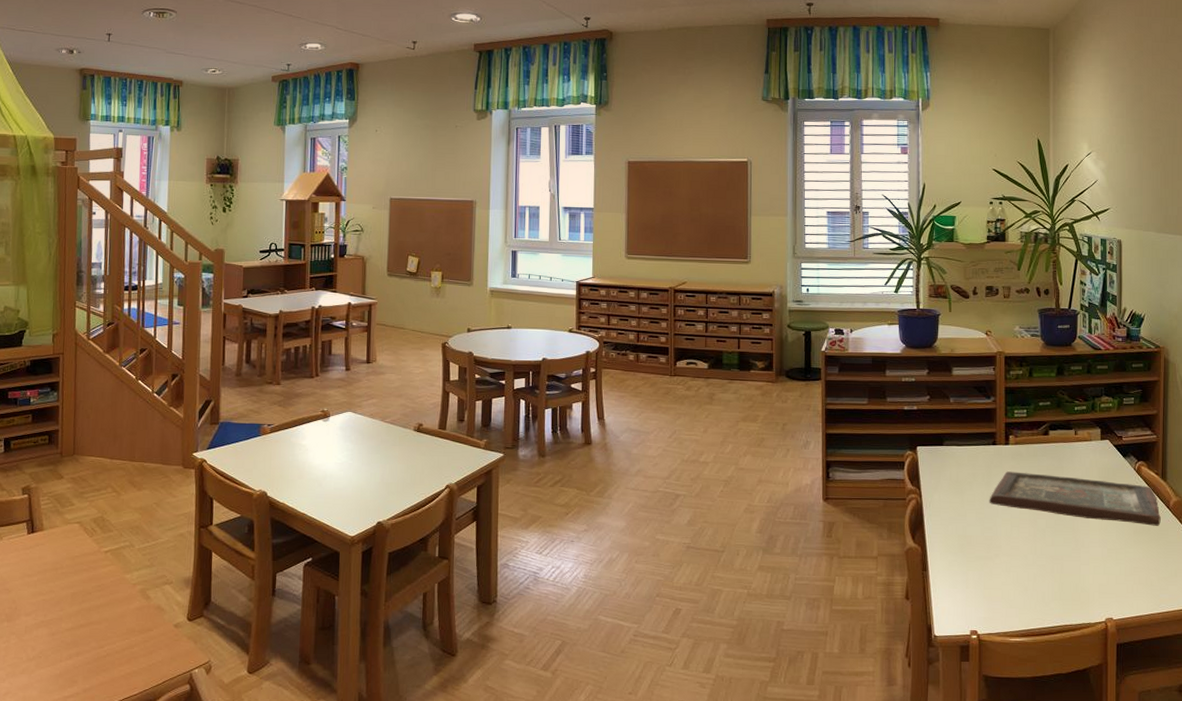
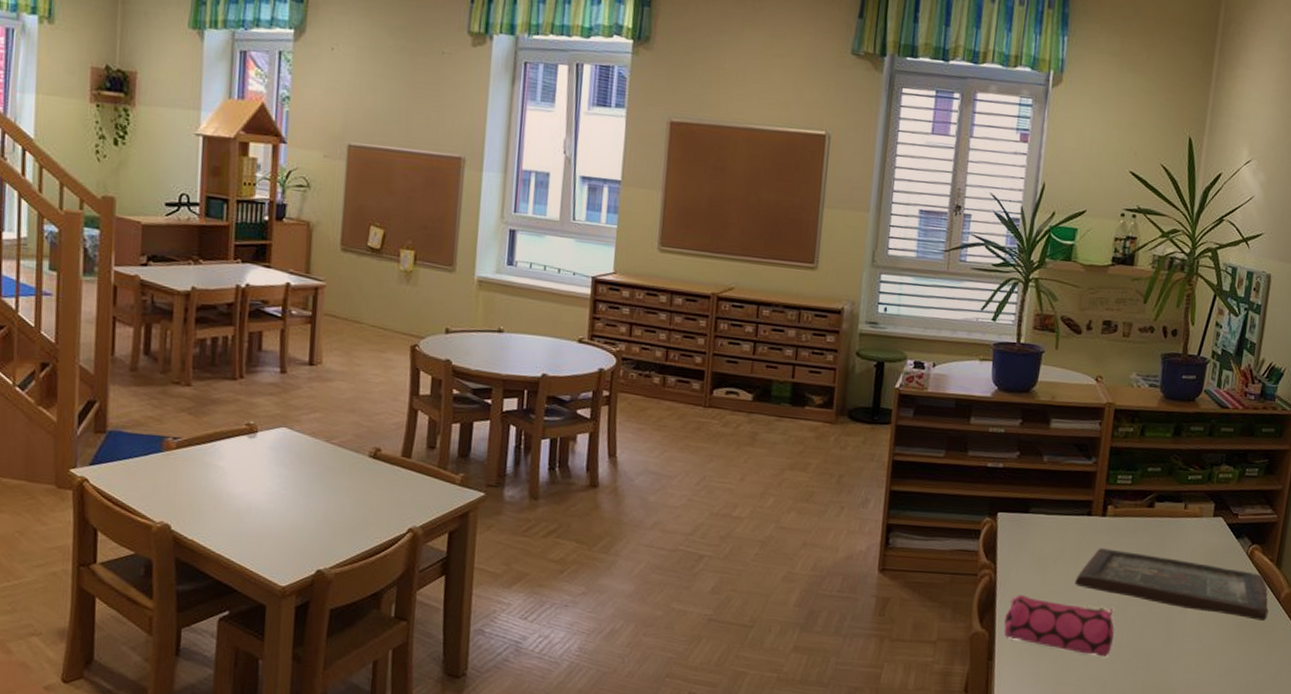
pencil case: none [933,514,1028,564] -> present [1003,595,1114,657]

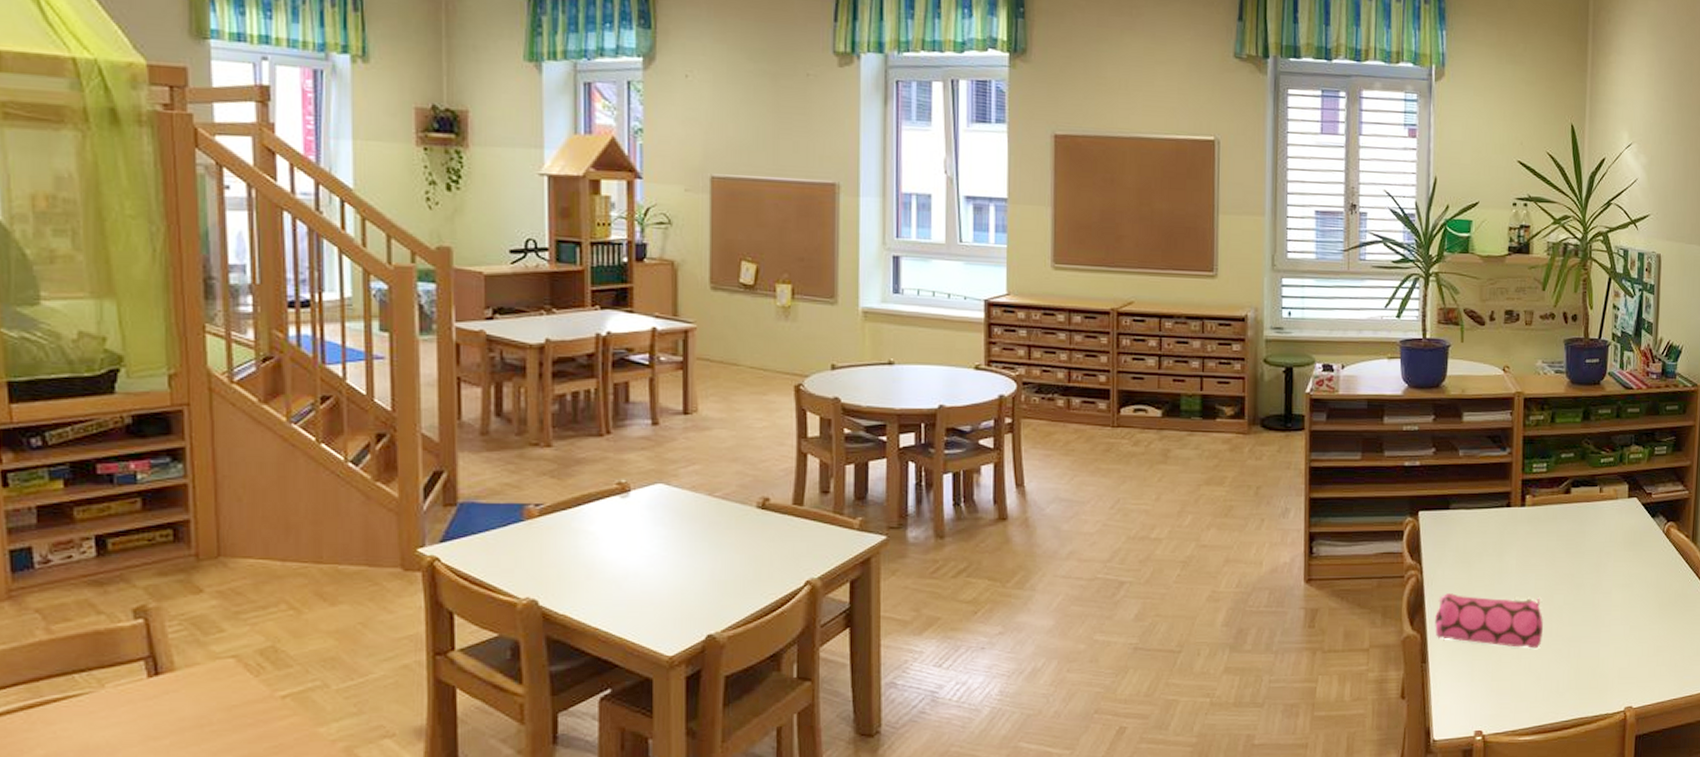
board game: present [1074,548,1269,621] -> none [1500,539,1689,597]

